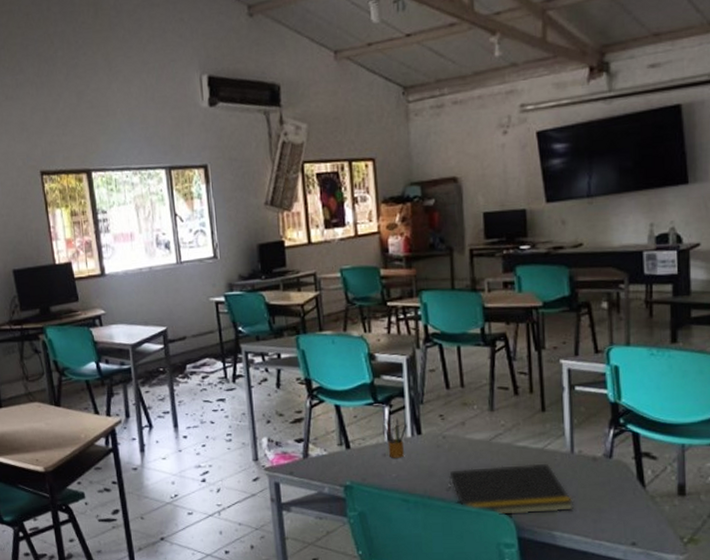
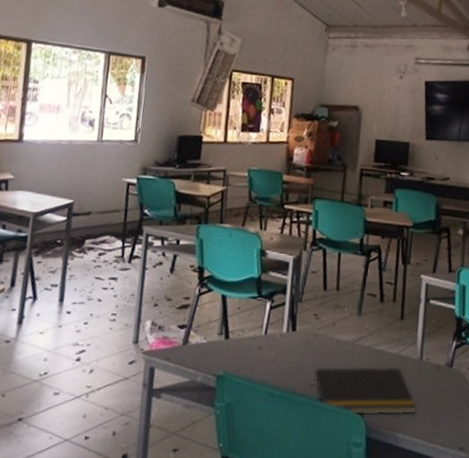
pencil box: present [382,417,407,458] -> none [262,312,285,352]

